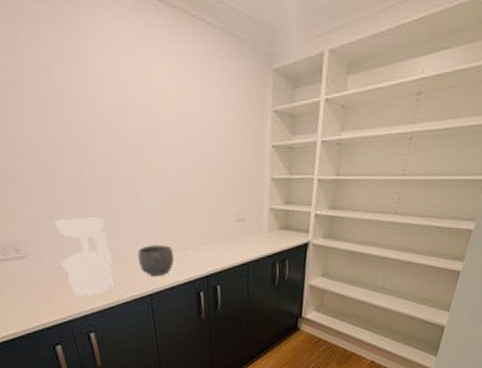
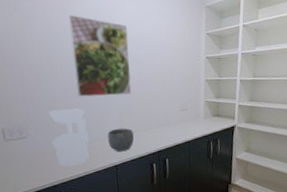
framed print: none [73,78,169,201] -> present [69,15,132,97]

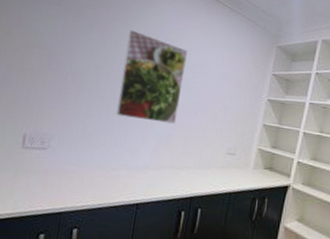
juicer: present [49,108,89,167] -> none [72,124,120,194]
bowl: present [108,128,134,152] -> none [135,159,167,189]

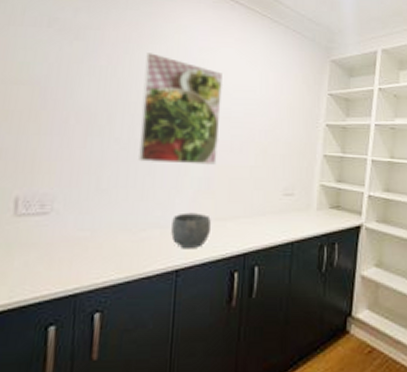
bowl: none [135,159,167,189] -> present [171,212,211,249]

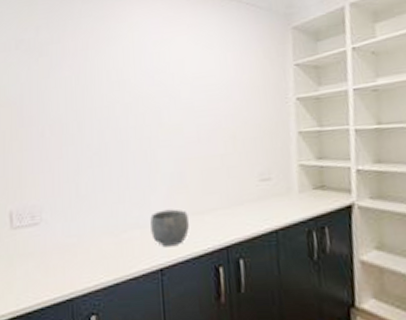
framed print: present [137,53,223,165] -> none [105,55,186,164]

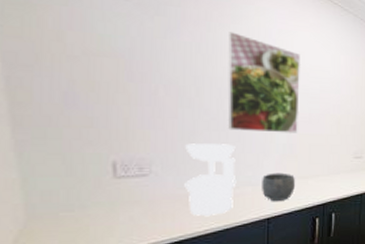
juicer: none [71,180,124,269] -> present [184,143,237,217]
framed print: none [105,55,186,164] -> present [227,32,301,133]

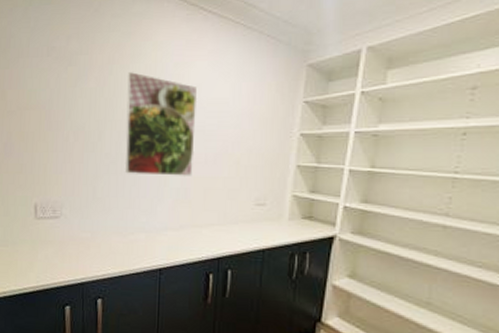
juicer: present [184,143,237,217] -> none [87,187,132,262]
bowl: present [262,172,295,202] -> none [155,219,188,252]

